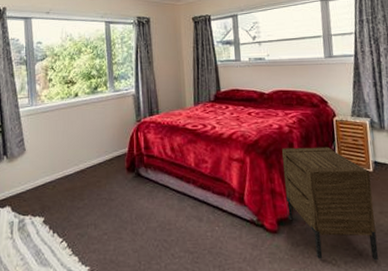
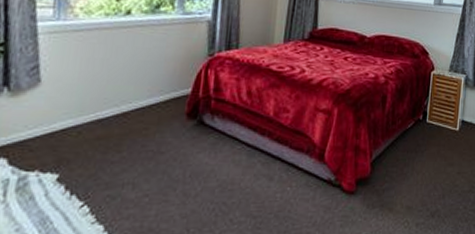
nightstand: present [282,146,379,261] -> none [368,100,456,222]

